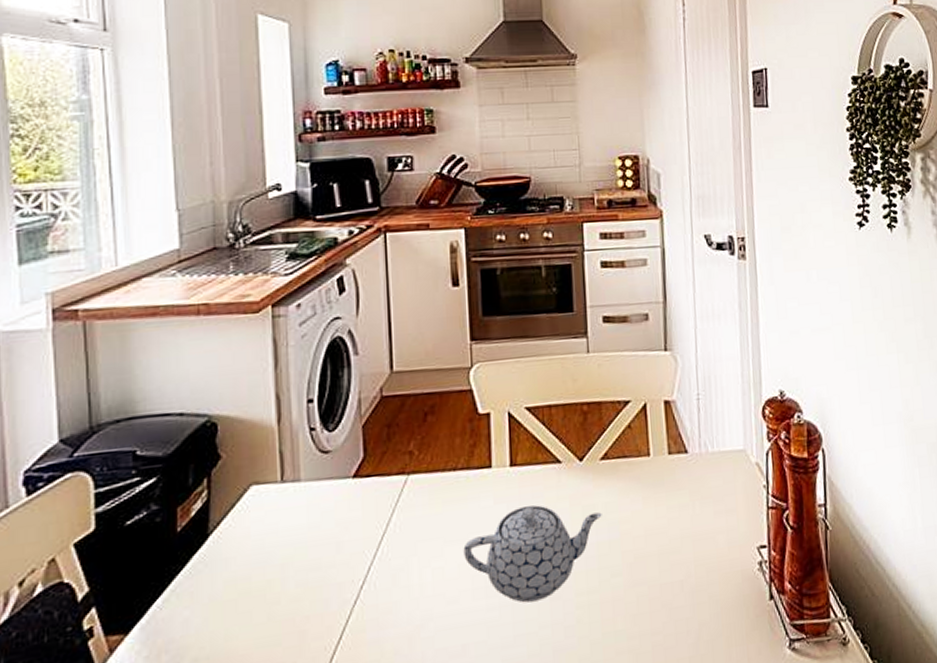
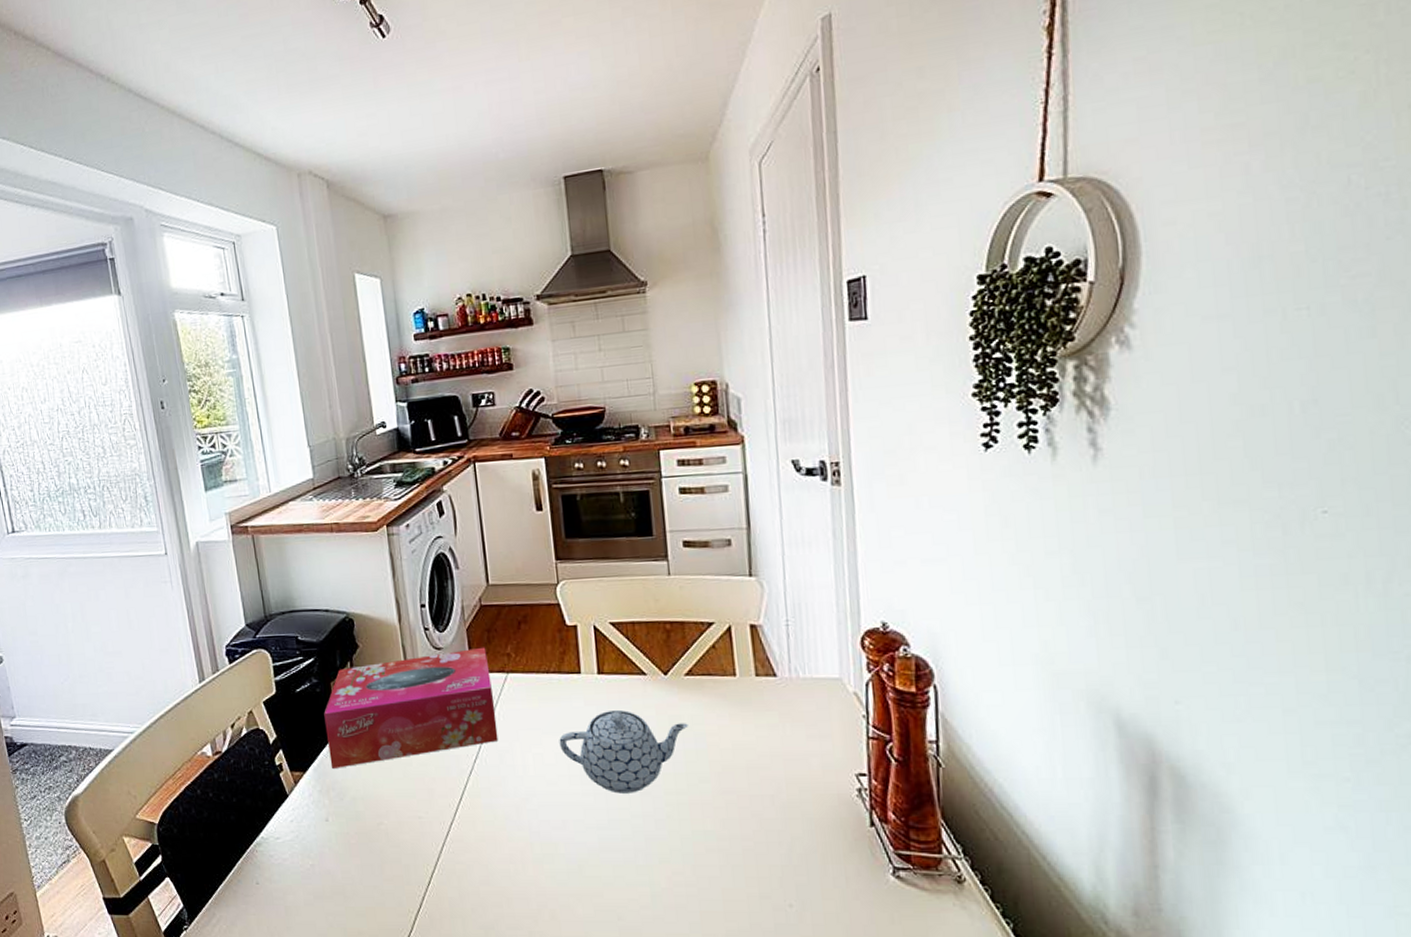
tissue box: none [163,446,392,623] -> present [324,647,499,768]

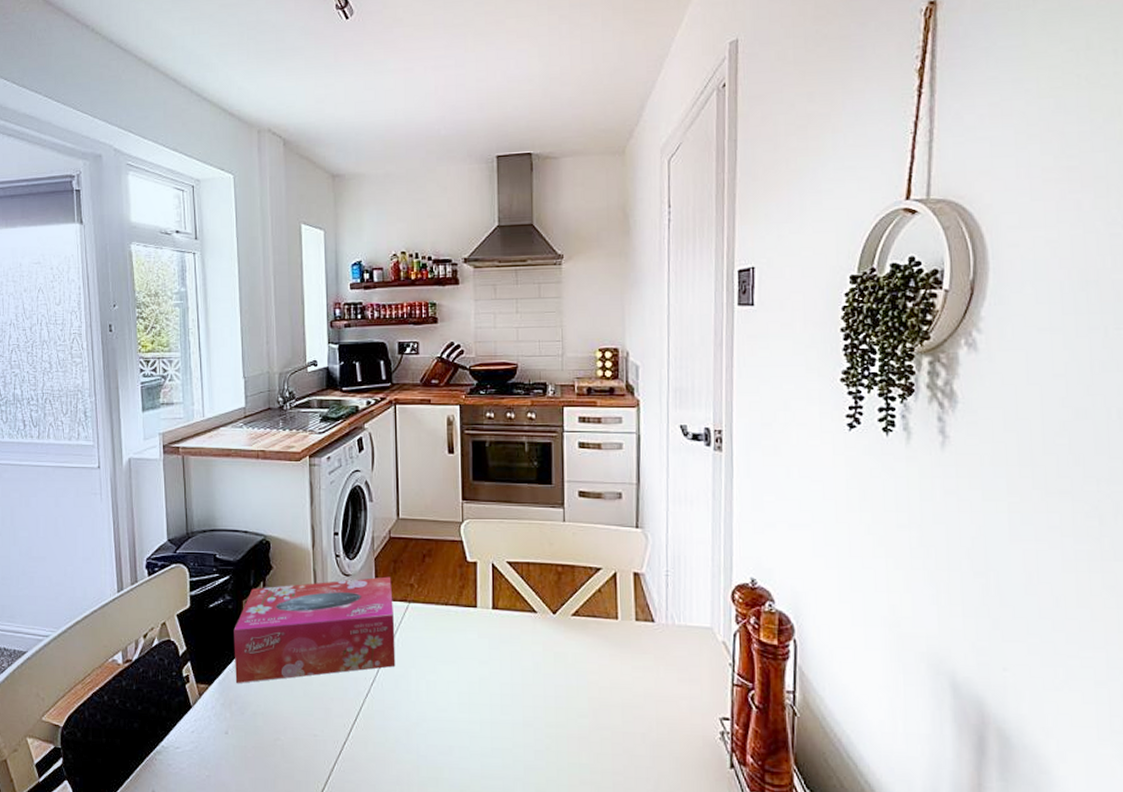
teapot: present [559,709,688,794] -> none [452,643,572,724]

